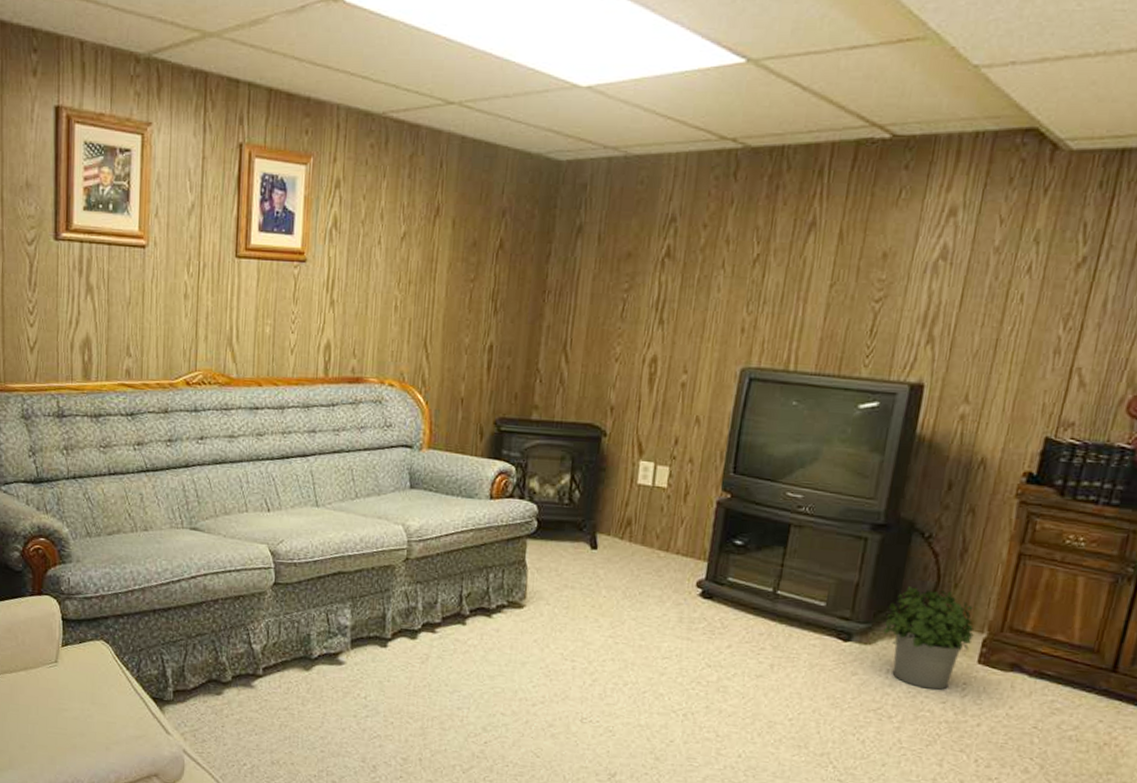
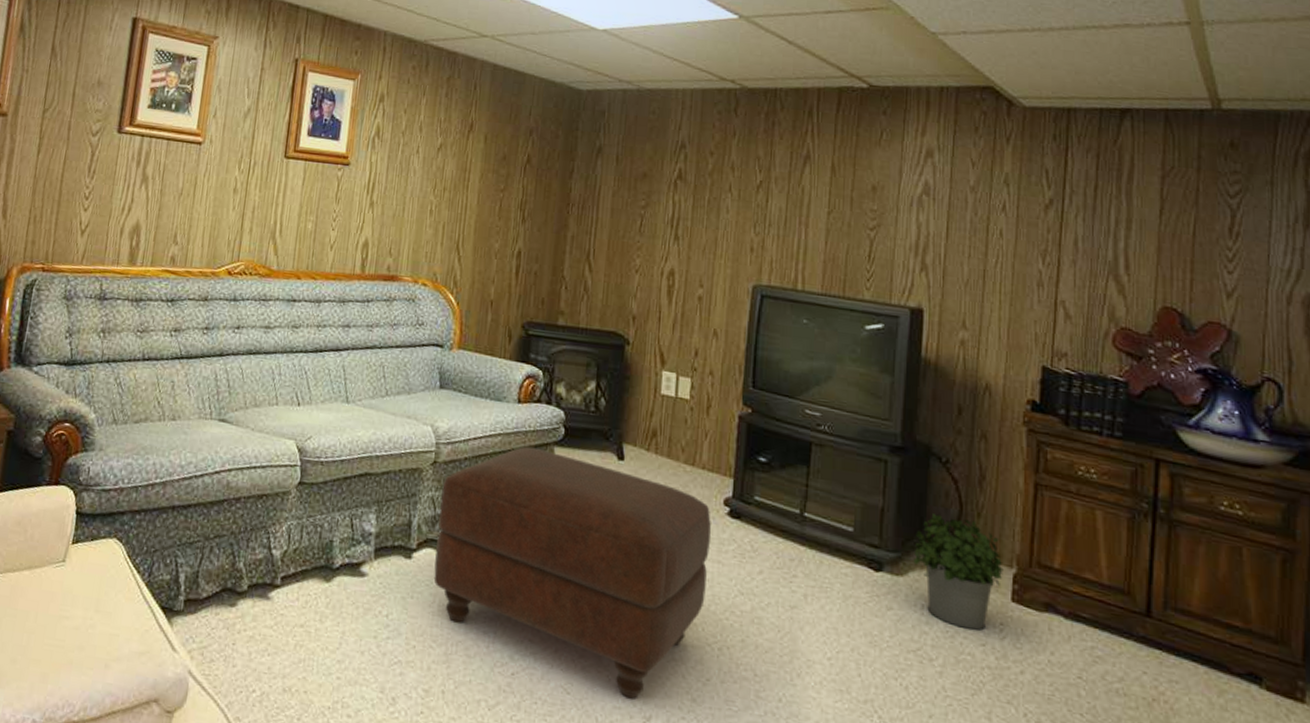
ottoman: none [409,540,683,760] -> present [433,446,711,699]

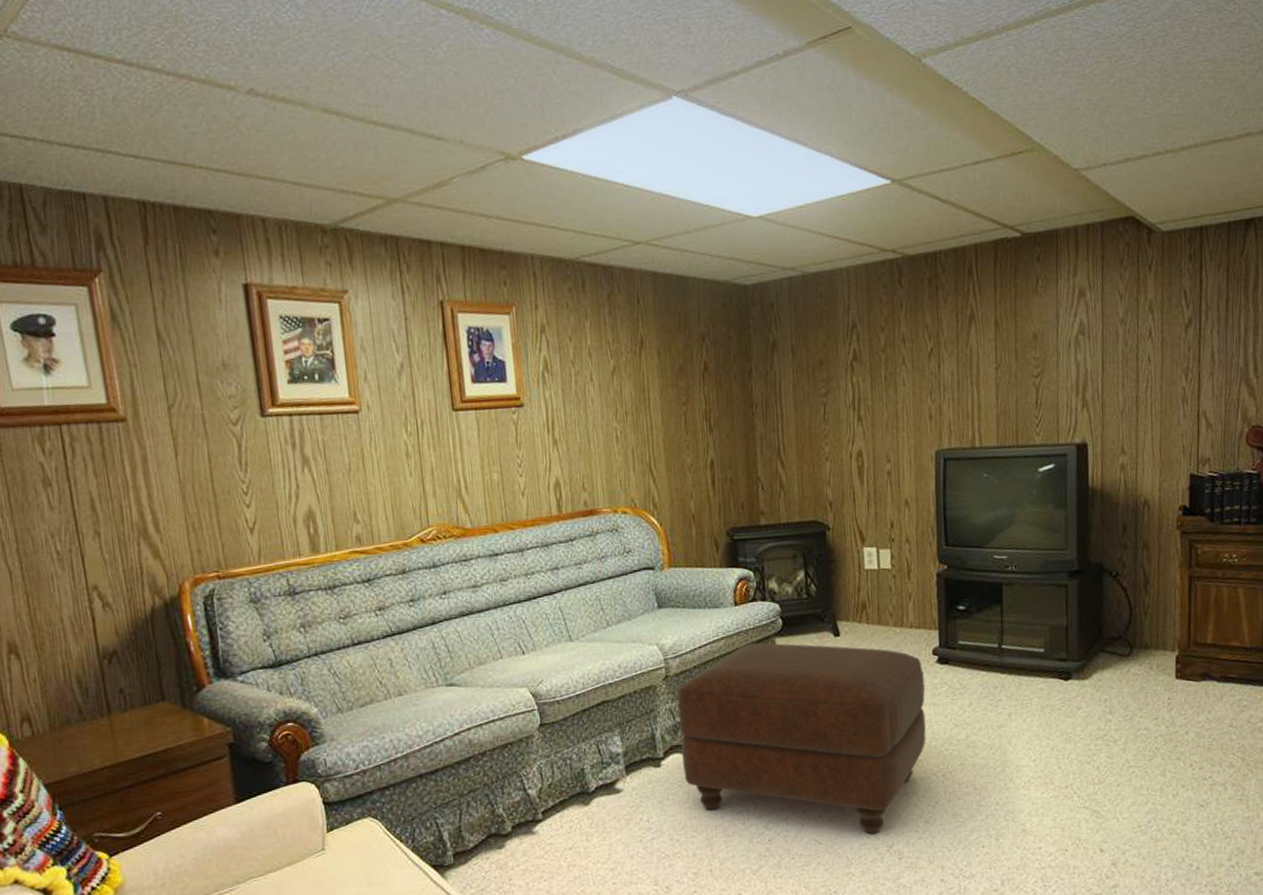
potted plant: present [913,514,1003,630] -> none [1095,619,1168,710]

